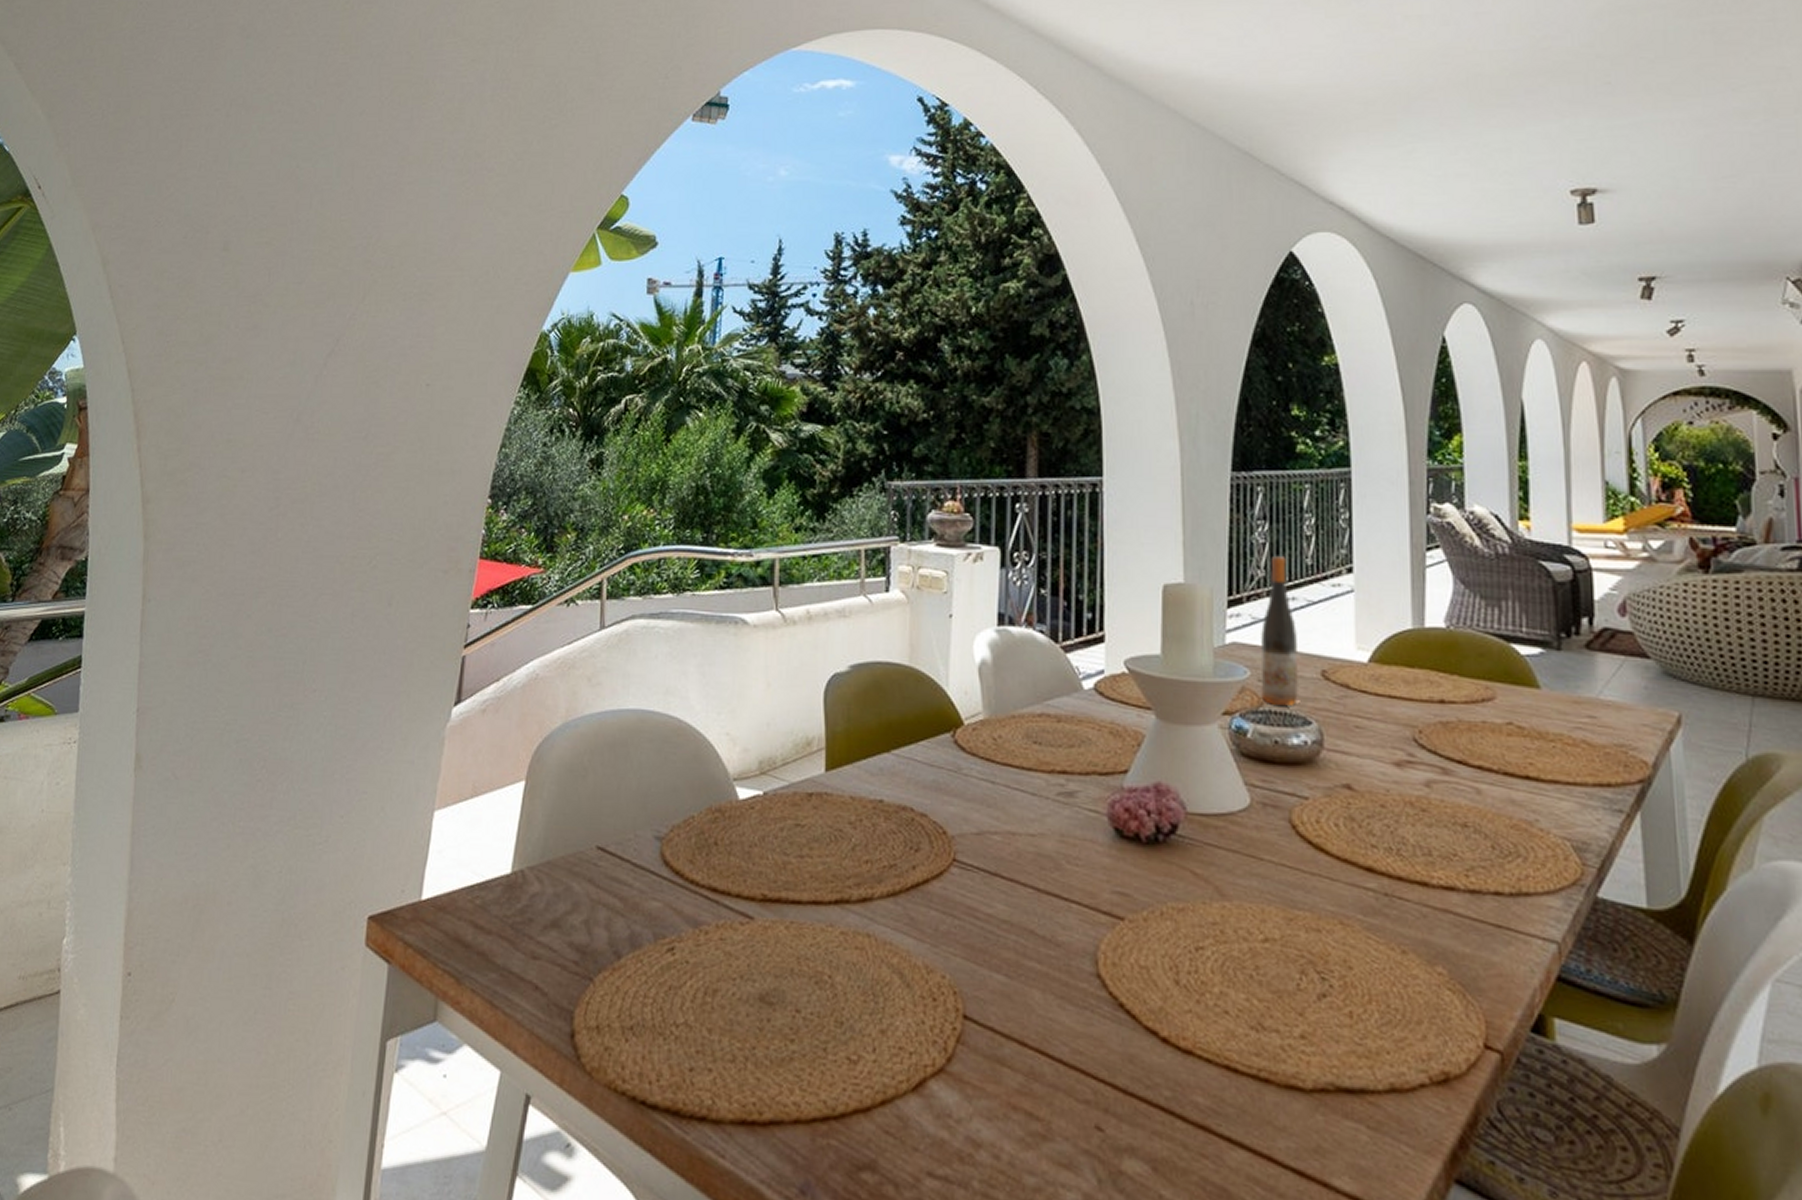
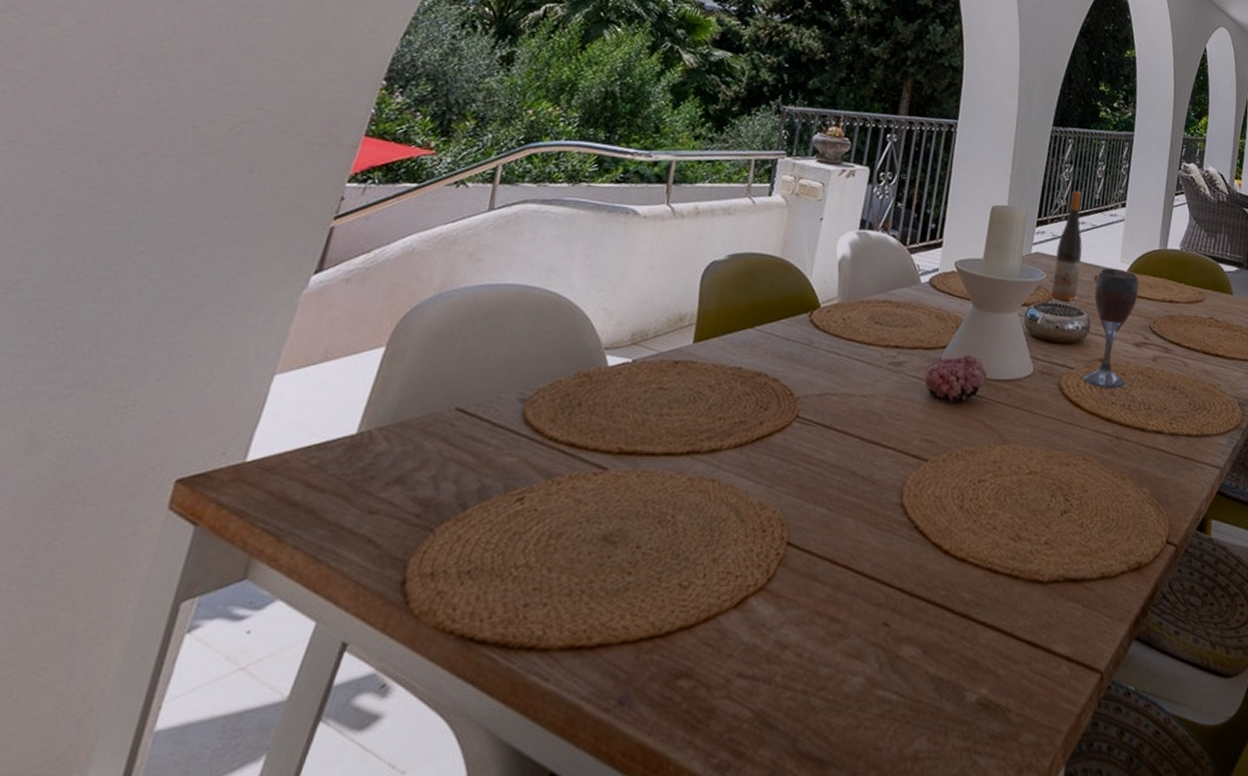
cup: none [1322,658,1390,828] -> present [1082,268,1140,390]

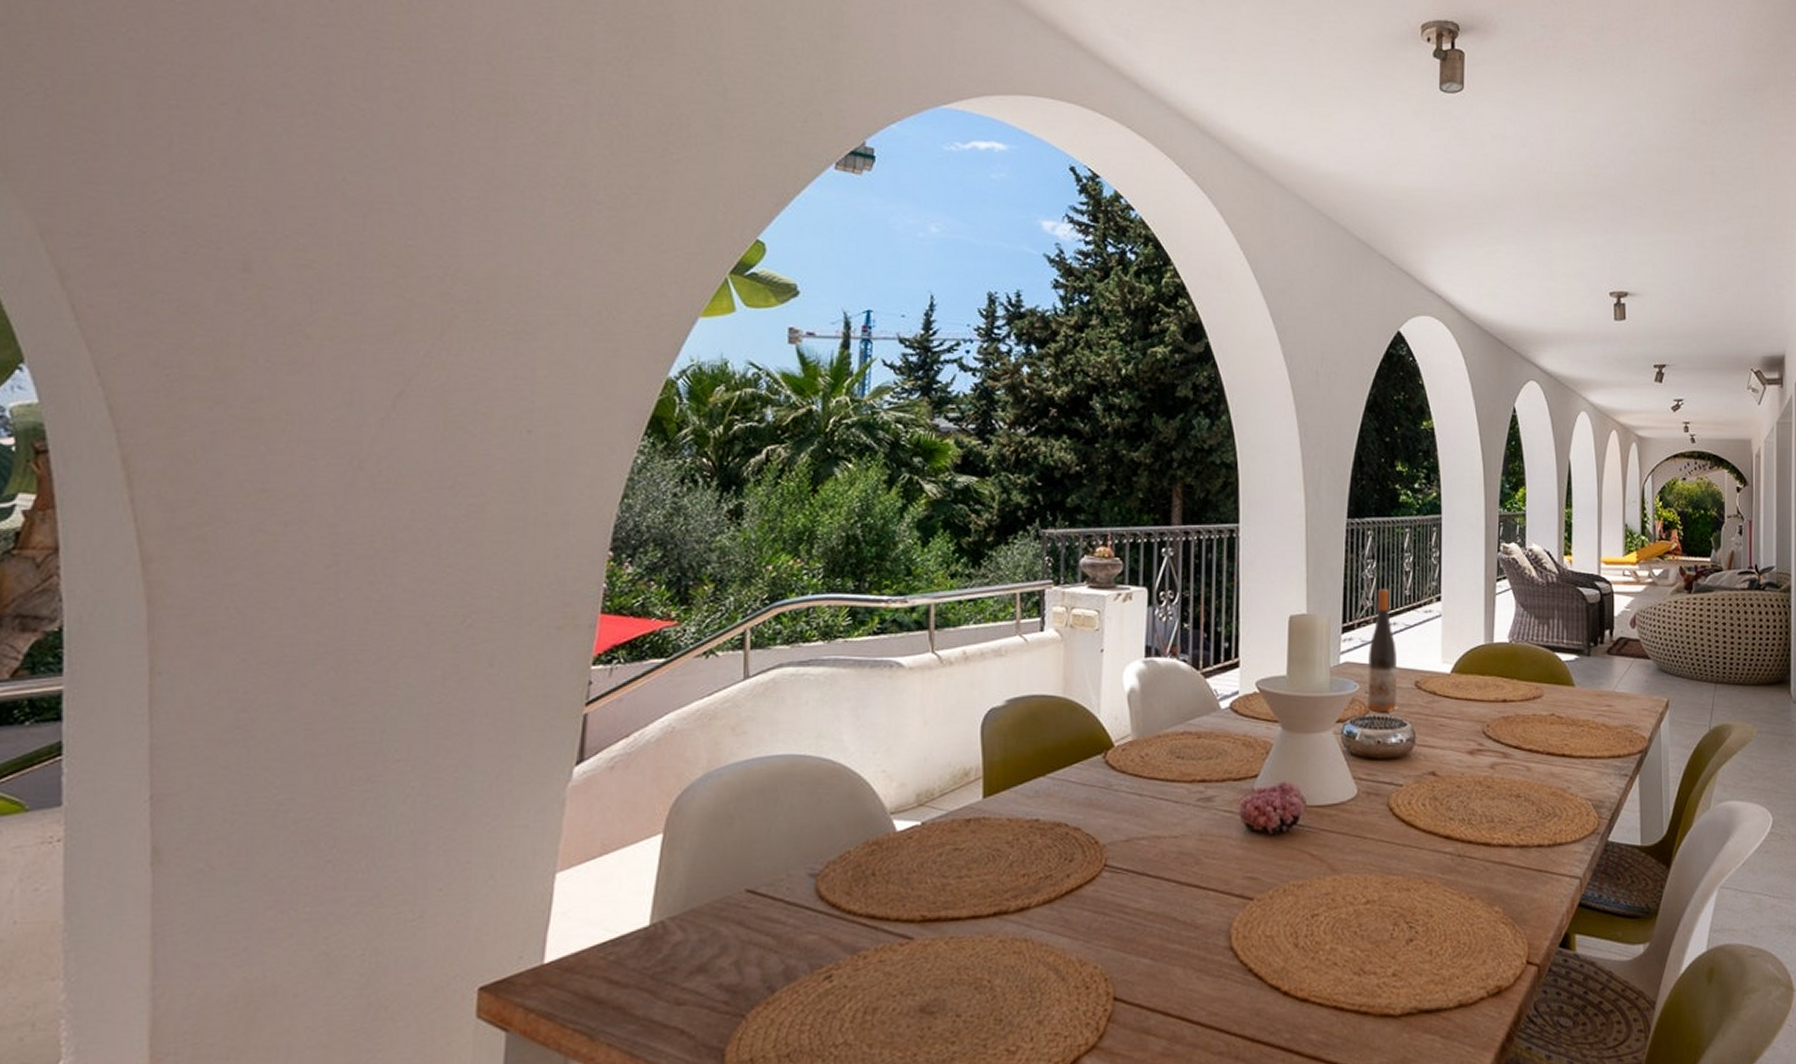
cup: present [1082,268,1140,390] -> none [1413,670,1467,805]

